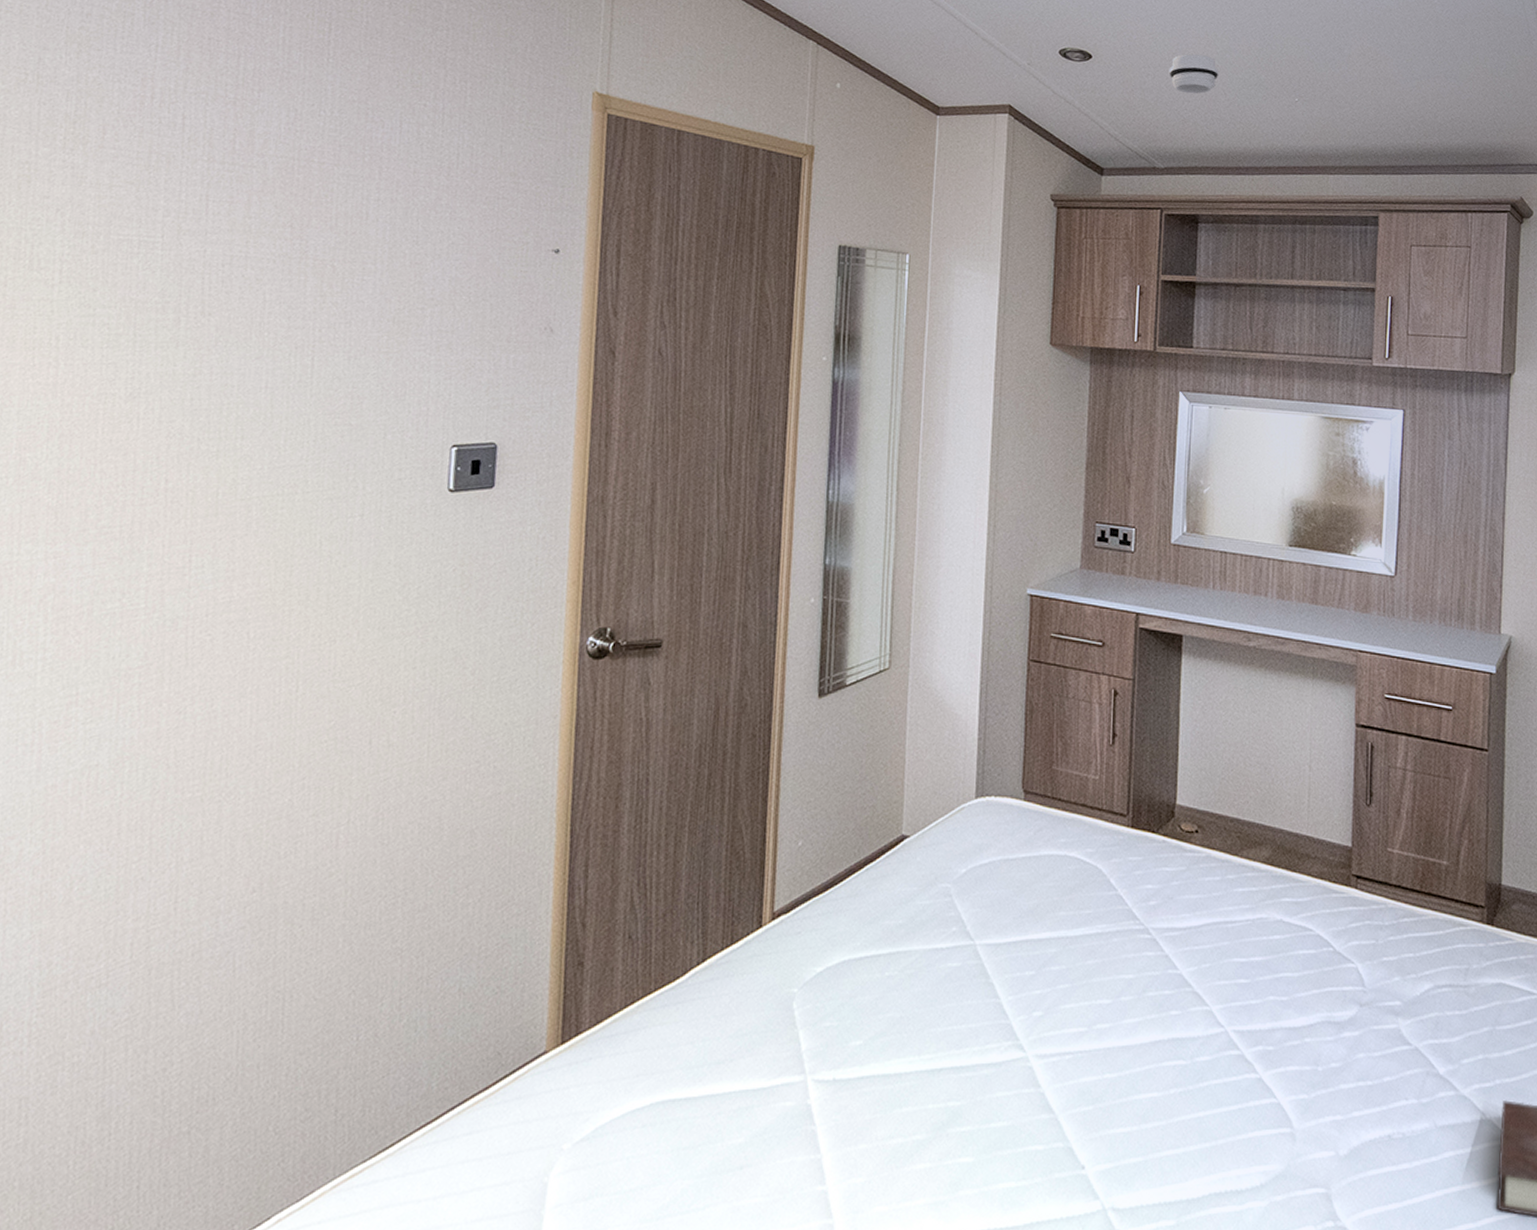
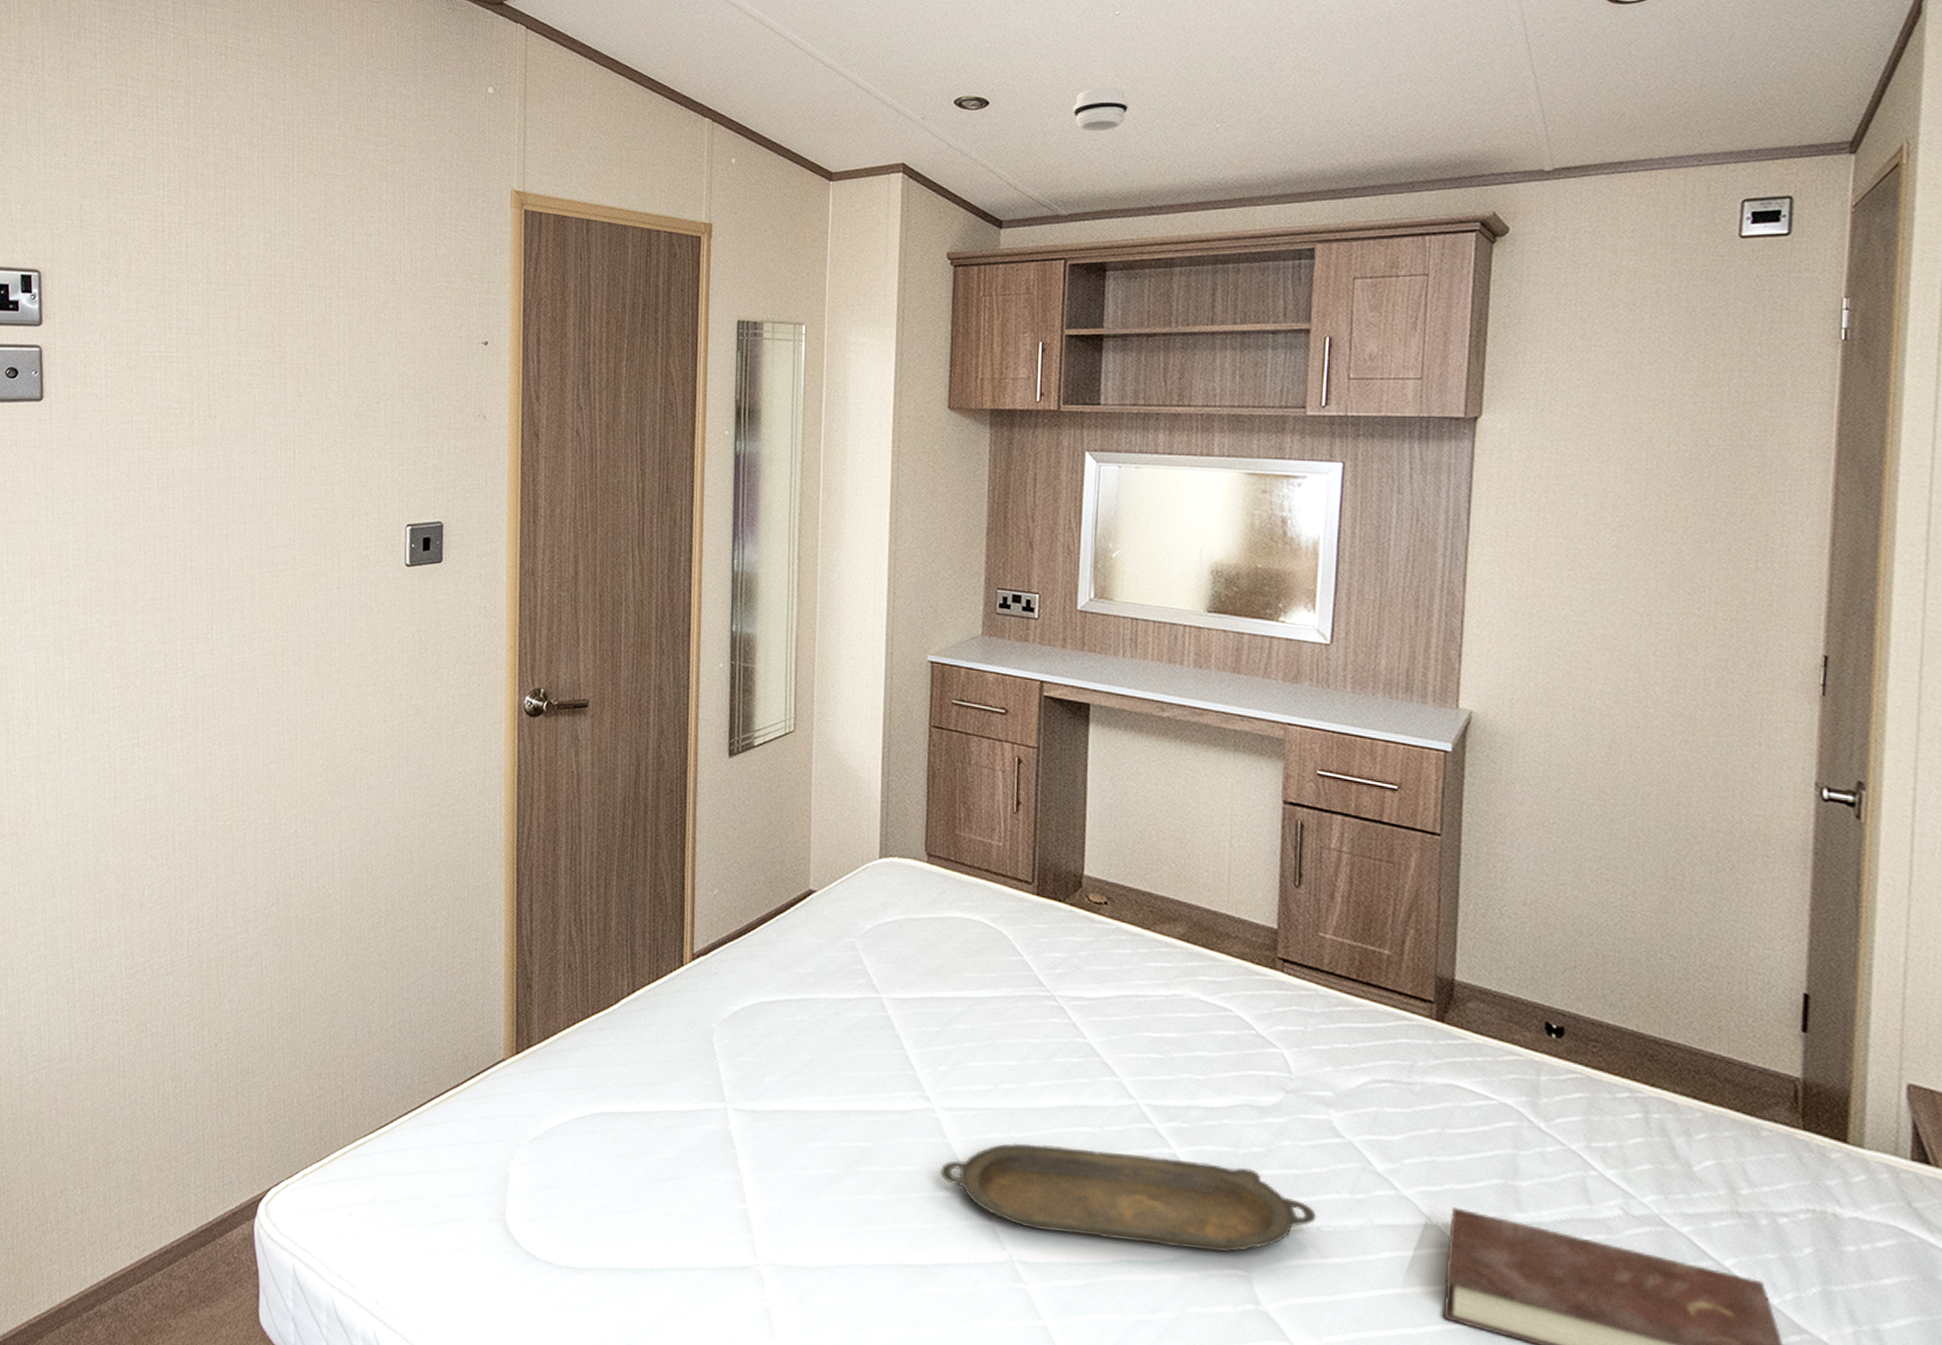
serving tray: none [1032,1082,1388,1174] -> present [939,1142,1317,1252]

